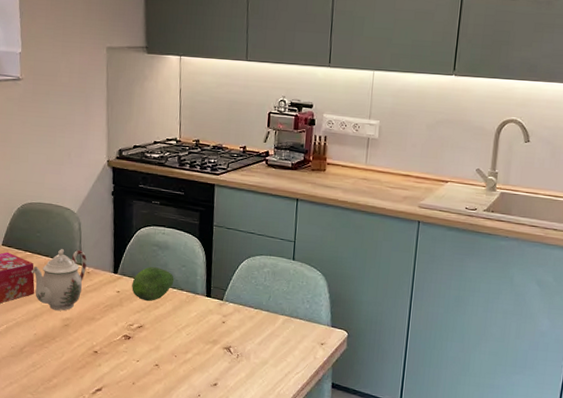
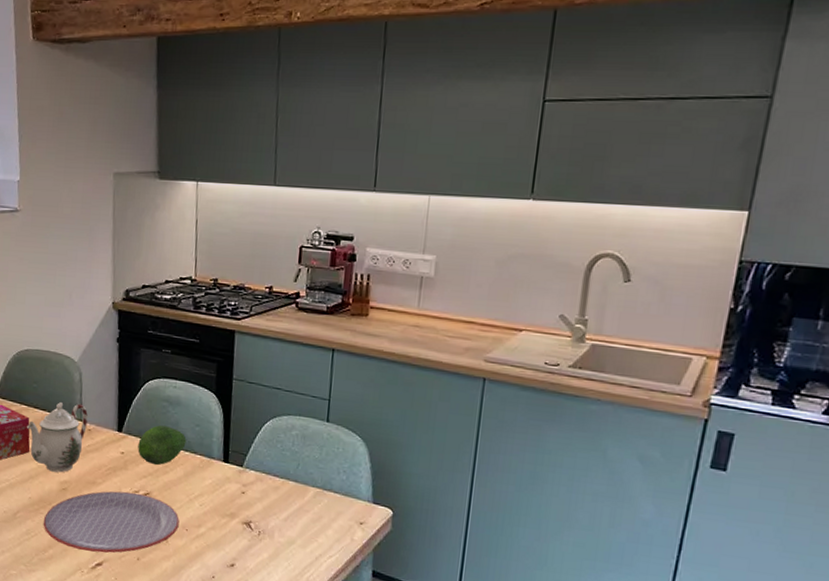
plate: none [47,325,169,380] -> present [43,491,180,553]

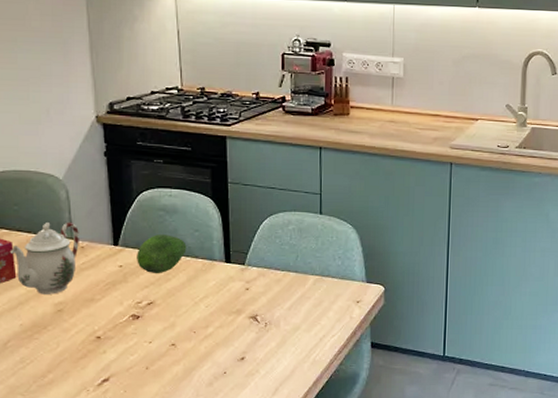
plate: present [43,491,180,553] -> none [39,304,186,369]

